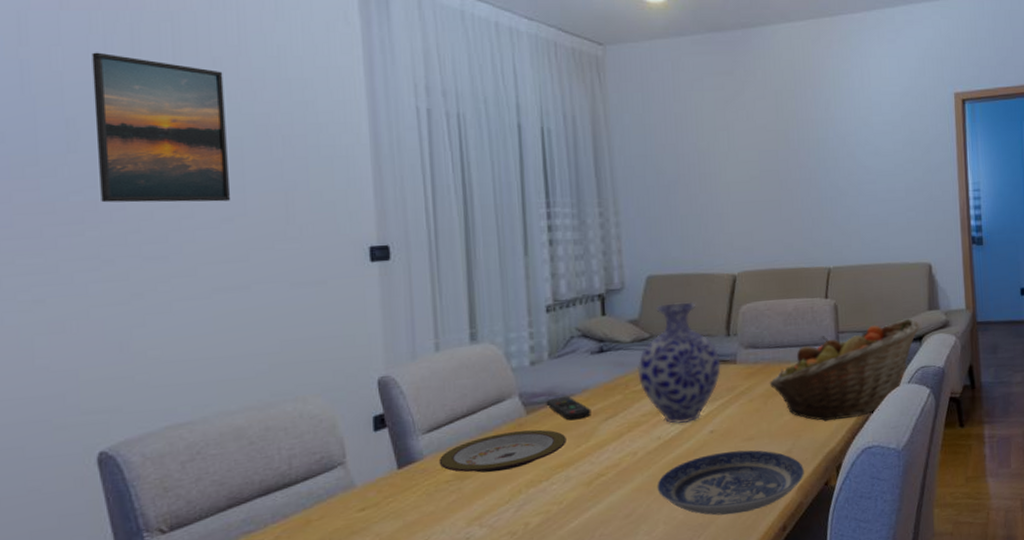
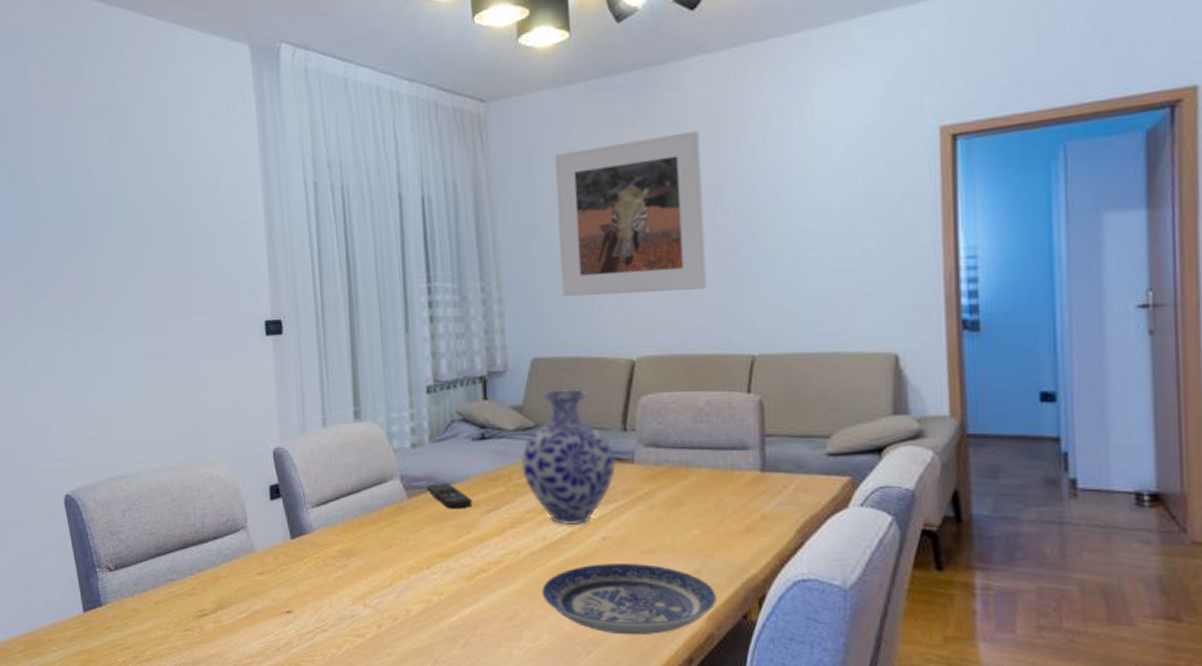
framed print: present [91,52,231,203] -> none [53,146,155,279]
plate: present [438,429,567,473] -> none [326,515,447,554]
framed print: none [666,84,794,222] -> present [555,131,708,298]
fruit basket: present [769,318,921,422] -> none [673,423,881,542]

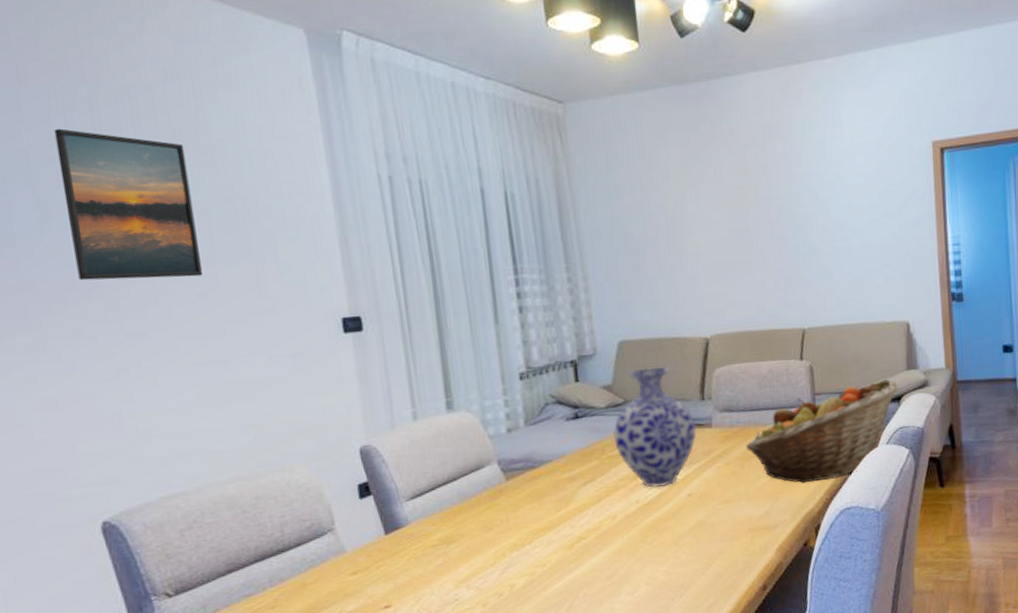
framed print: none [53,146,155,279] -> present [54,128,203,281]
remote control: present [426,482,472,509] -> none [524,461,570,486]
plate: present [541,564,716,636] -> none [637,512,783,576]
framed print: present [555,131,708,298] -> none [631,138,766,285]
fruit basket: none [673,423,881,542] -> present [745,378,899,484]

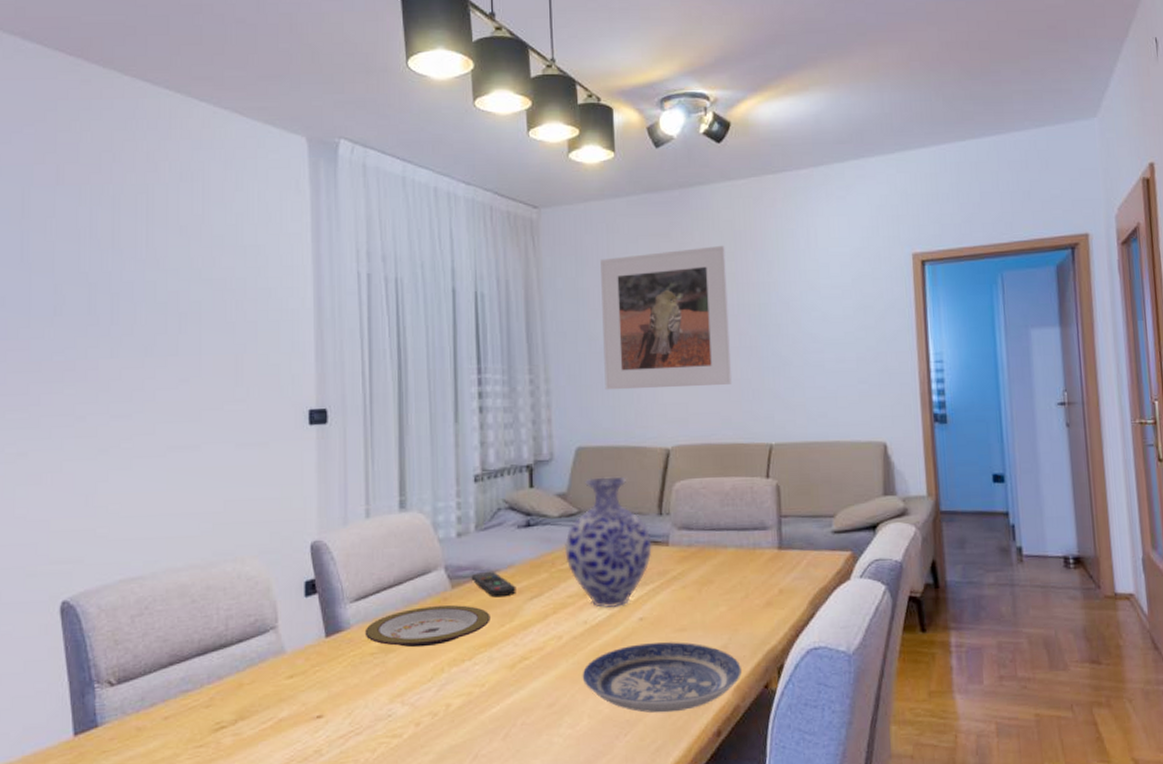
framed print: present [54,128,203,281] -> none [78,223,188,364]
plate: none [423,495,547,538] -> present [364,605,490,648]
remote control: none [524,461,570,486] -> present [471,571,516,598]
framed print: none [631,138,766,285] -> present [600,246,733,391]
plate: none [637,512,783,576] -> present [582,642,741,713]
fruit basket: present [745,378,899,484] -> none [704,504,875,616]

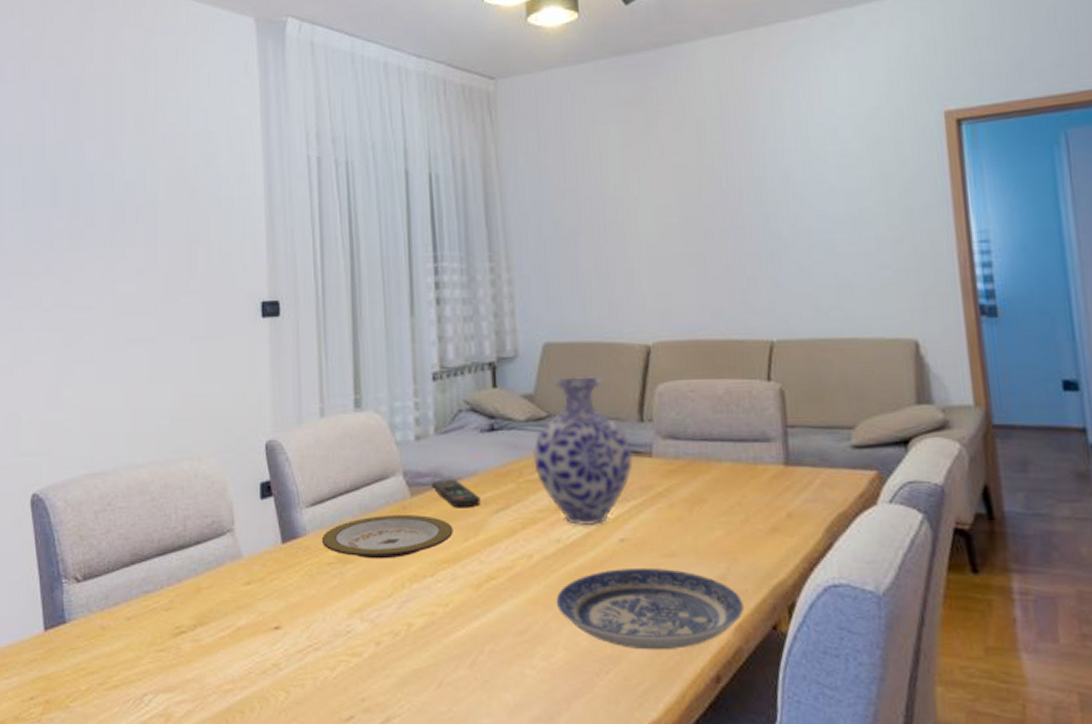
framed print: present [600,246,733,391] -> none [565,112,723,279]

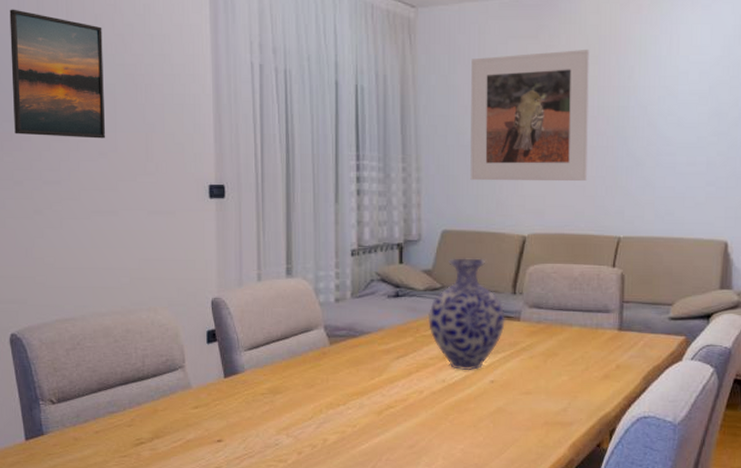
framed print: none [43,116,145,255] -> present [9,9,106,139]
plate: present [321,515,453,559] -> none [256,359,362,392]
remote control: present [431,478,481,508] -> none [347,332,385,355]
plate: present [556,569,744,651] -> none [439,402,578,461]
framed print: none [565,112,723,279] -> present [470,50,590,182]

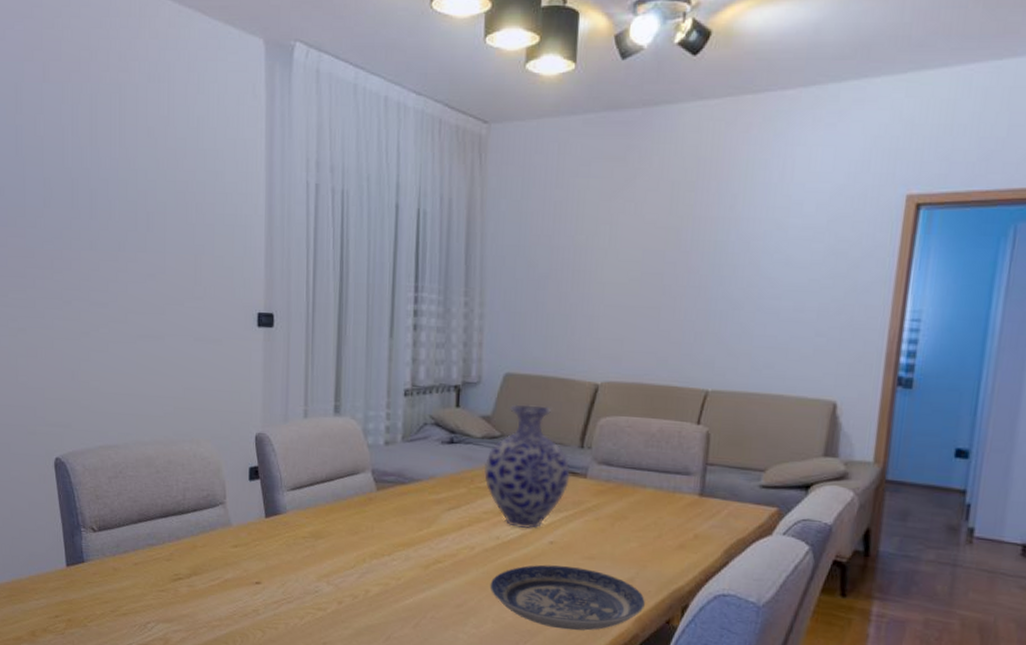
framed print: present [9,9,106,139] -> none [63,120,155,260]
plate: none [439,402,578,461] -> present [490,564,645,631]
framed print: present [470,50,590,182] -> none [539,174,686,326]

